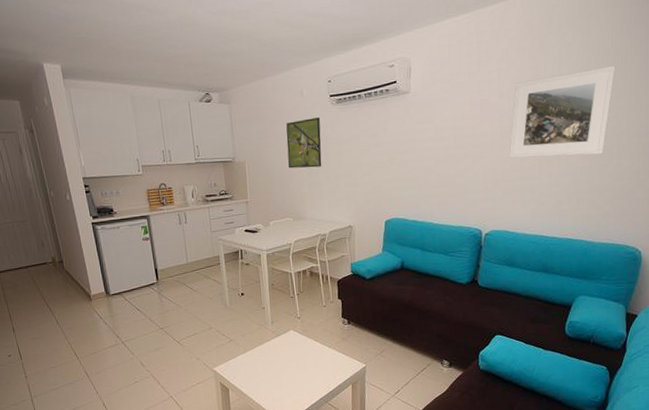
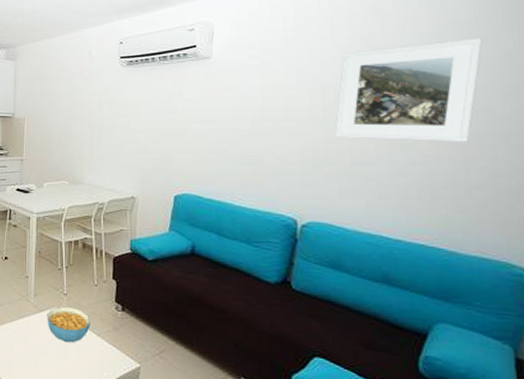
cereal bowl: none [284,327,323,358] -> present [47,306,90,343]
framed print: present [286,117,322,169] -> none [70,79,108,130]

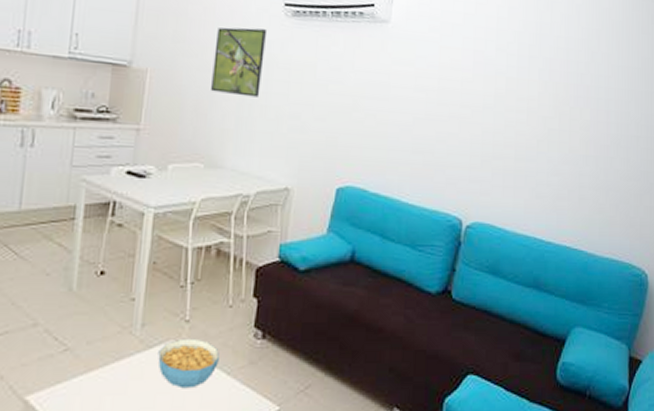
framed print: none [70,79,108,130] -> present [211,27,268,97]
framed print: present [334,37,483,142] -> none [503,37,627,143]

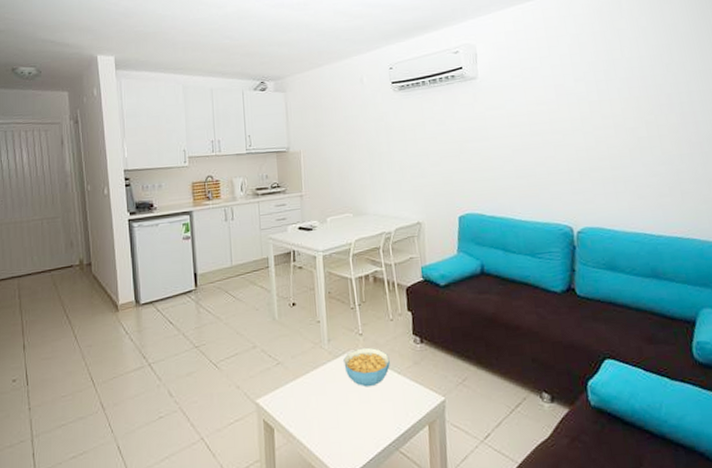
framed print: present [211,27,268,97] -> none [345,104,385,159]

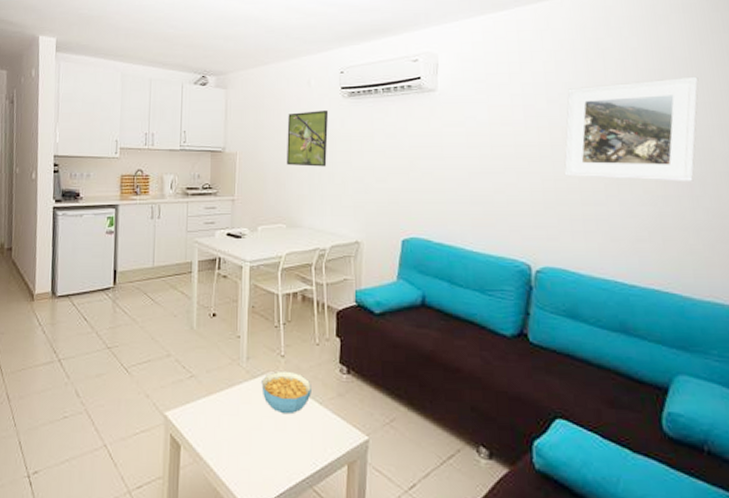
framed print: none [345,104,385,159] -> present [287,110,329,167]
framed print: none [591,47,703,146] -> present [564,76,699,181]

